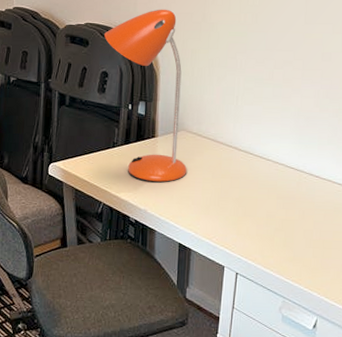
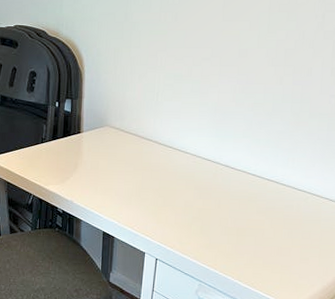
desk lamp: present [104,9,188,184] -> none [32,10,111,177]

